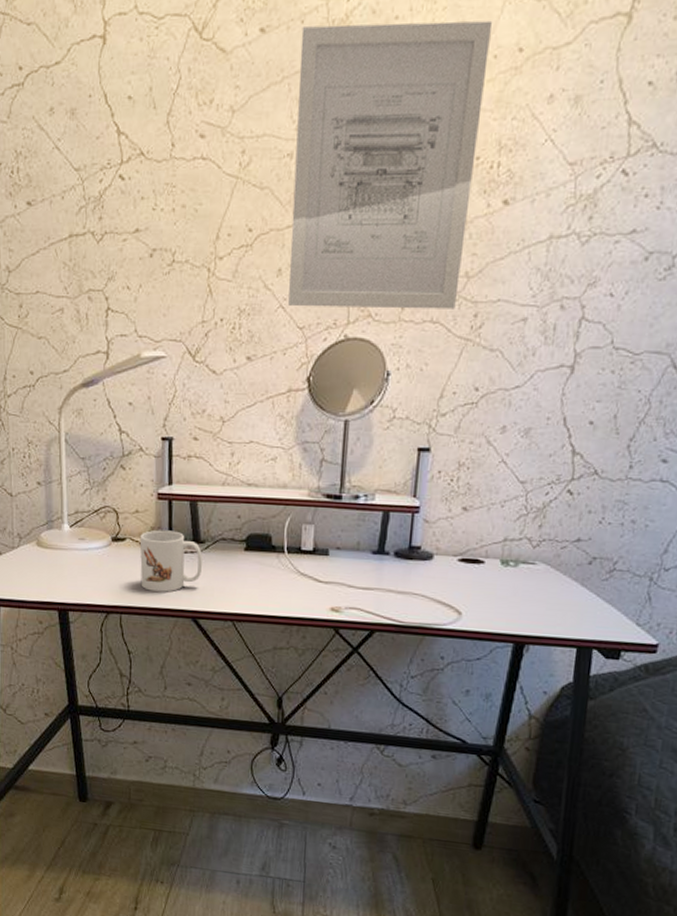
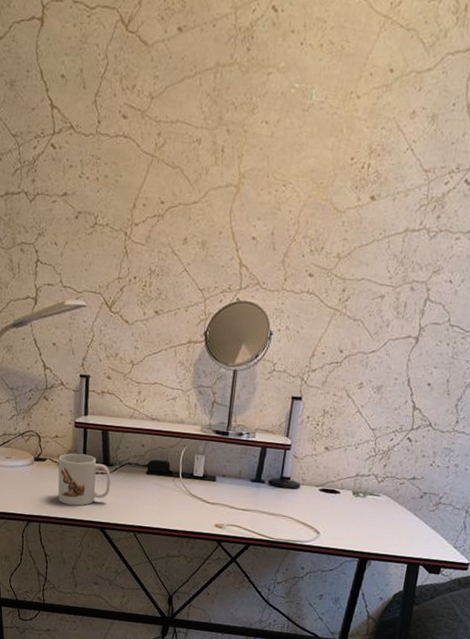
wall art: present [288,20,493,309] -> none [191,30,371,284]

